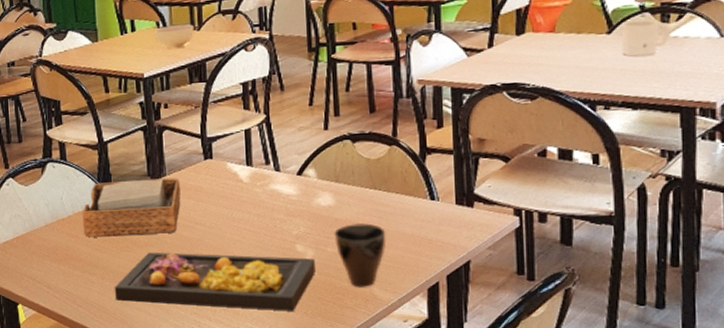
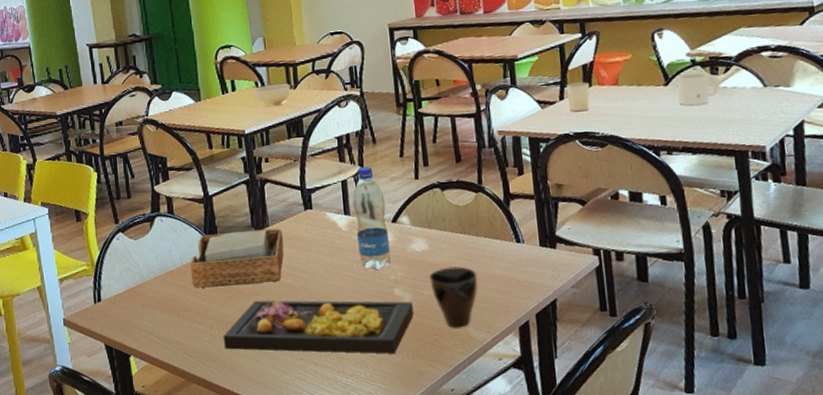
bottle: none [256,115,294,225] -> present [352,166,391,271]
cup: none [496,28,523,61] -> present [566,82,590,112]

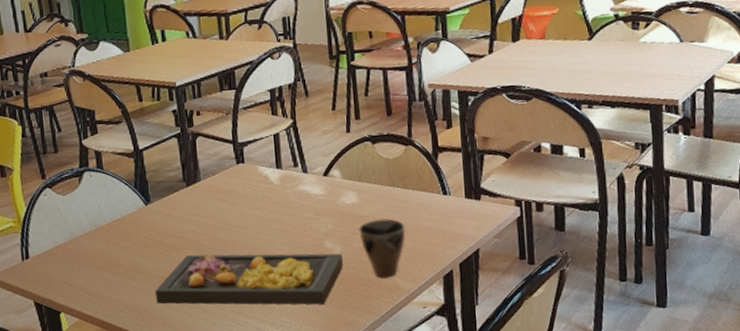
napkin holder: present [190,228,284,288] -> none [121,182,216,244]
bowl: present [253,83,291,107] -> none [183,34,223,59]
bottle: present [352,166,391,271] -> none [284,119,322,224]
cup: present [566,82,590,112] -> none [495,35,518,66]
mug: present [676,72,719,107] -> none [600,27,639,61]

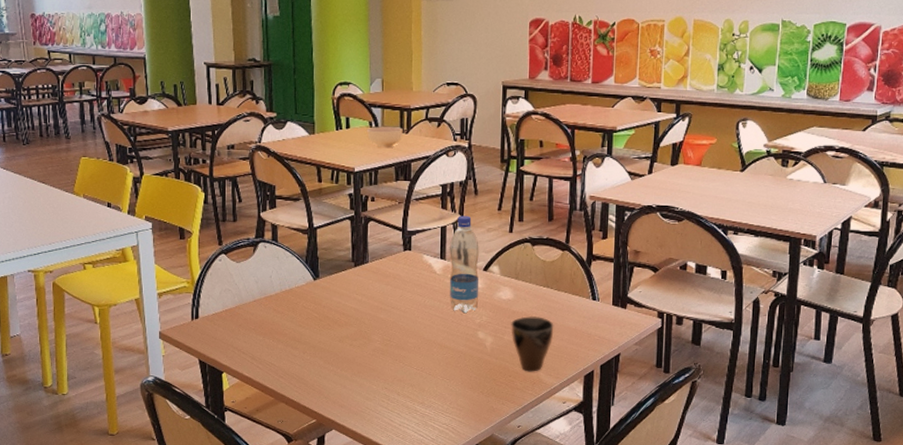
food tray: present [154,253,343,305] -> none [314,331,493,390]
bowl: none [183,34,223,59] -> present [366,127,403,148]
bottle: none [284,119,322,224] -> present [449,215,479,314]

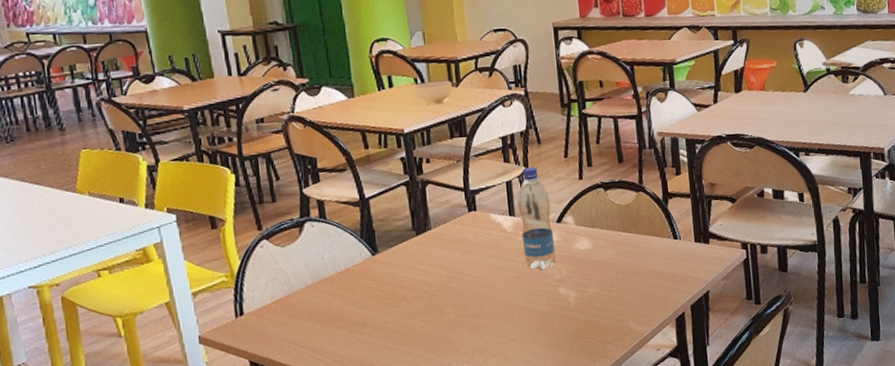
cup: present [511,316,554,372] -> none [593,263,639,323]

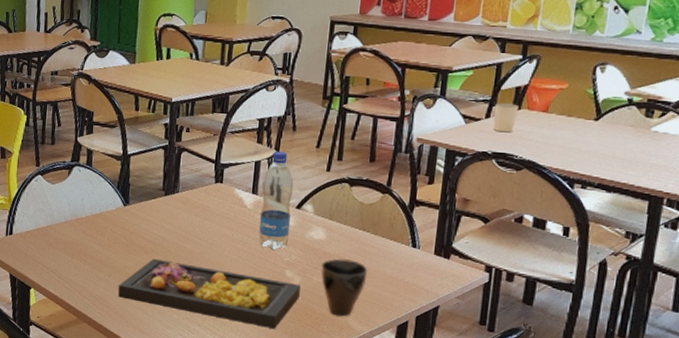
food tray: none [383,299,578,358] -> present [118,258,301,329]
bowl: present [412,81,453,105] -> none [186,58,223,80]
cup: none [593,263,639,323] -> present [320,258,368,317]
cup: none [719,87,741,115] -> present [493,103,519,133]

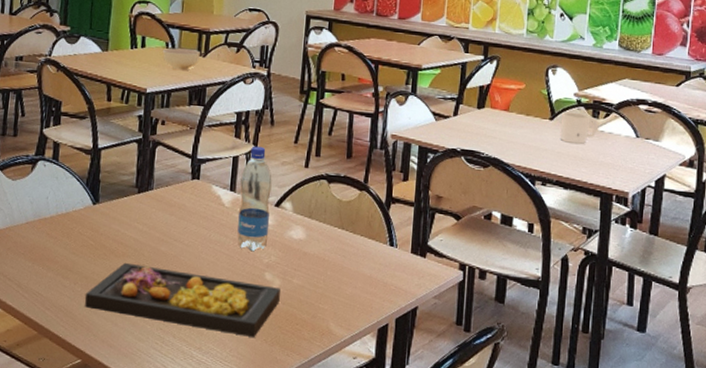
bowl: none [186,58,223,80] -> present [162,48,200,71]
cup: present [320,258,368,317] -> none [300,259,348,321]
cup: present [493,103,519,133] -> none [461,101,483,131]
mug: none [605,111,651,146] -> present [560,111,598,145]

